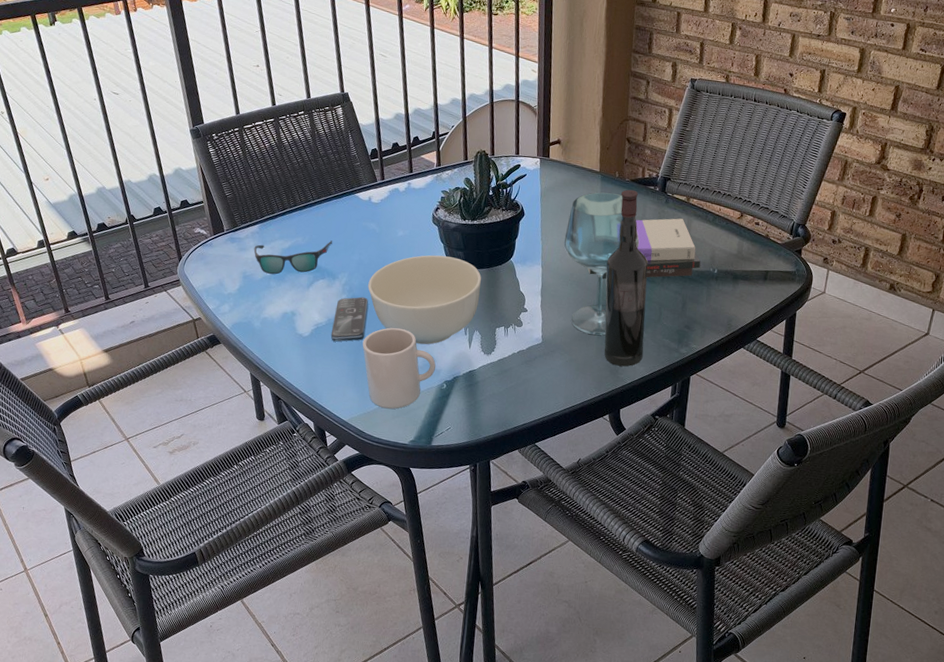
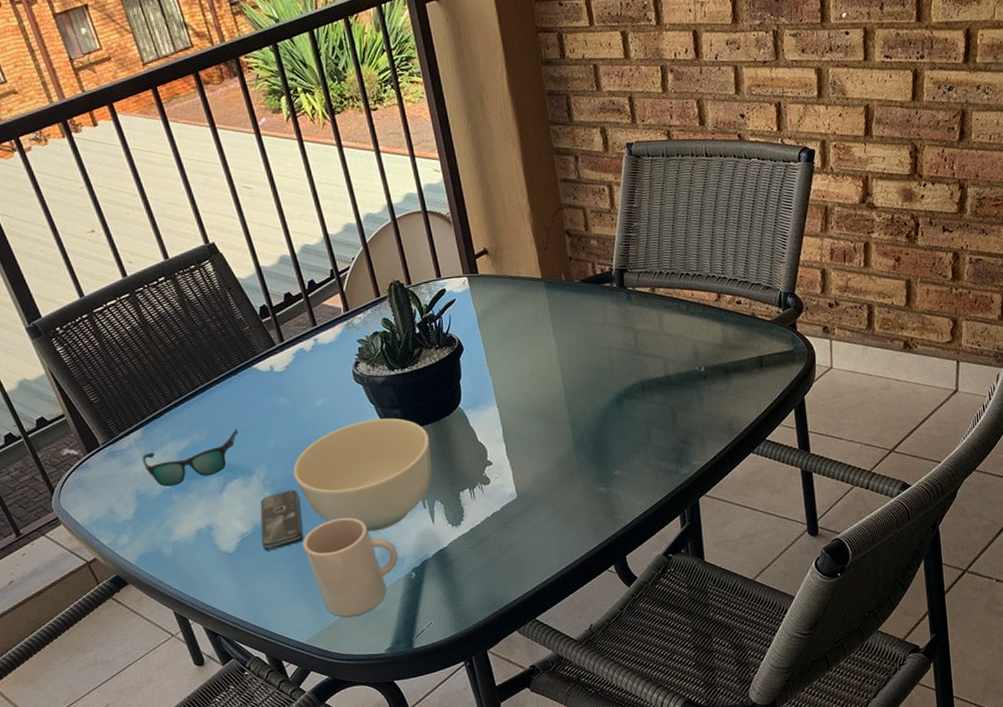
wine glass: present [563,192,640,336] -> none [516,300,608,476]
books: present [587,218,701,280] -> none [552,315,684,407]
wine bottle: present [604,189,648,367] -> none [572,292,640,506]

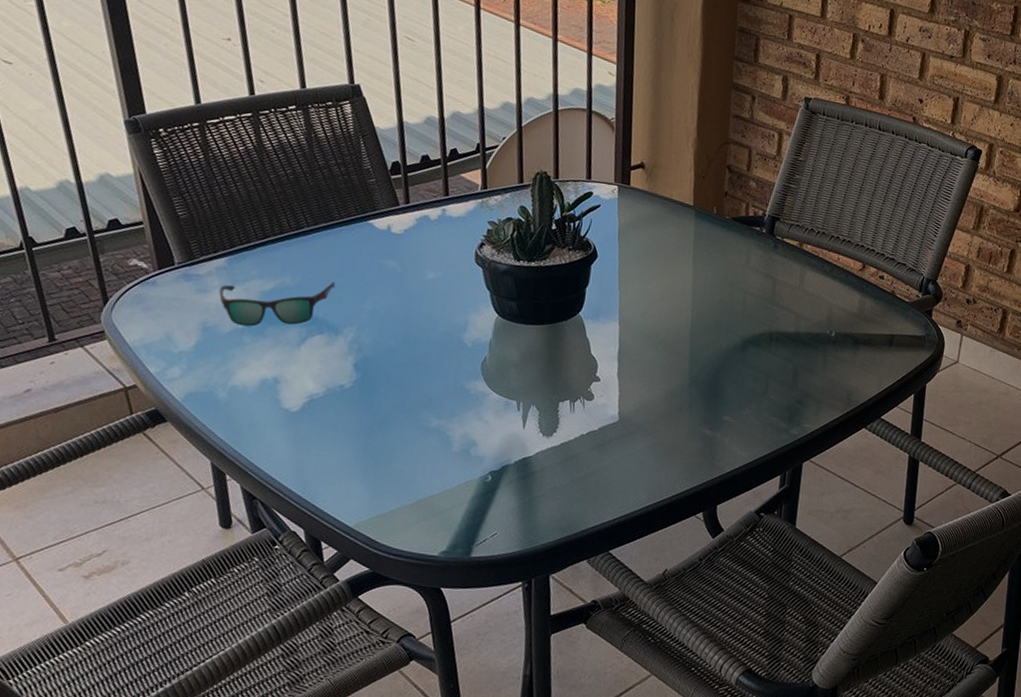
mobile phone: present [260,489,303,551] -> none [330,359,386,420]
bowl: present [293,418,432,532] -> none [384,305,540,424]
cup: present [302,517,398,618] -> none [375,400,478,510]

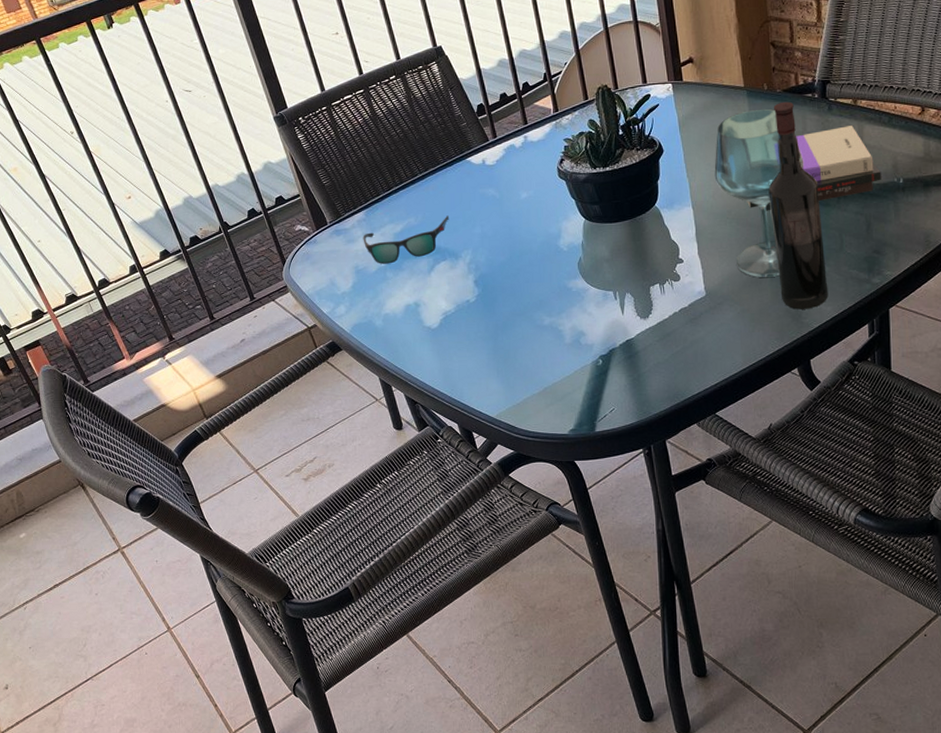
wine glass: none [647,231,742,412] -> present [714,108,804,277]
books: none [677,267,816,342] -> present [747,126,882,211]
wine bottle: none [697,230,752,452] -> present [768,101,829,309]

